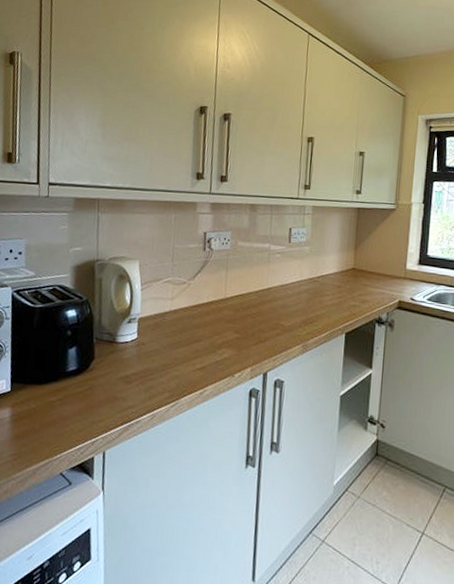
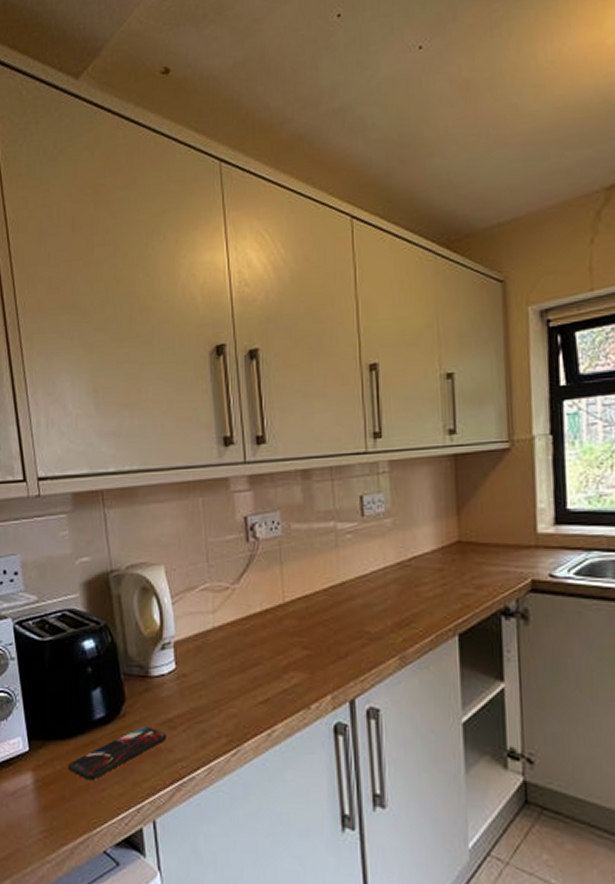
smartphone: none [40,379,124,418] -> present [67,726,167,780]

